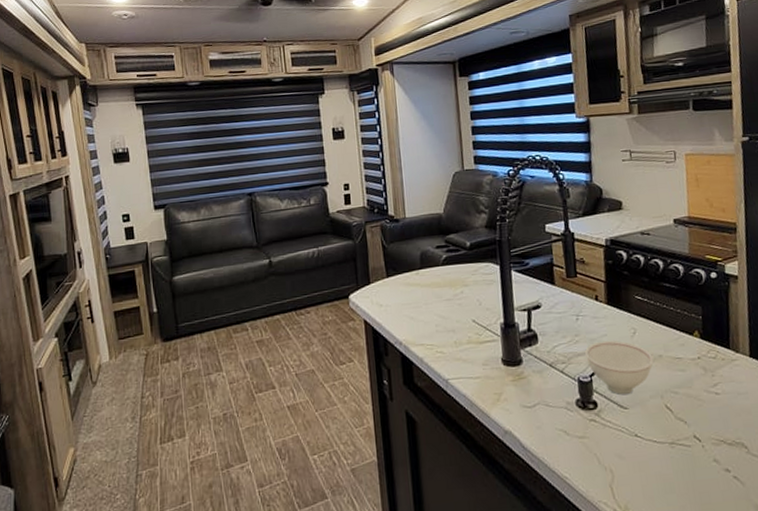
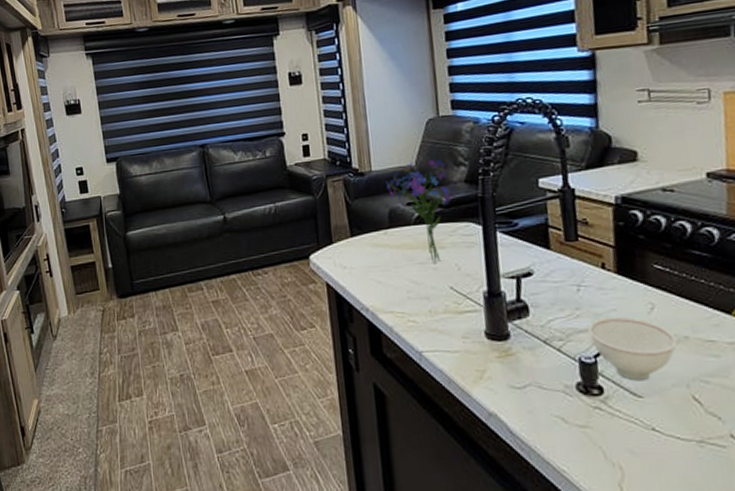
flowers: none [417,207,477,301] -> present [385,159,456,265]

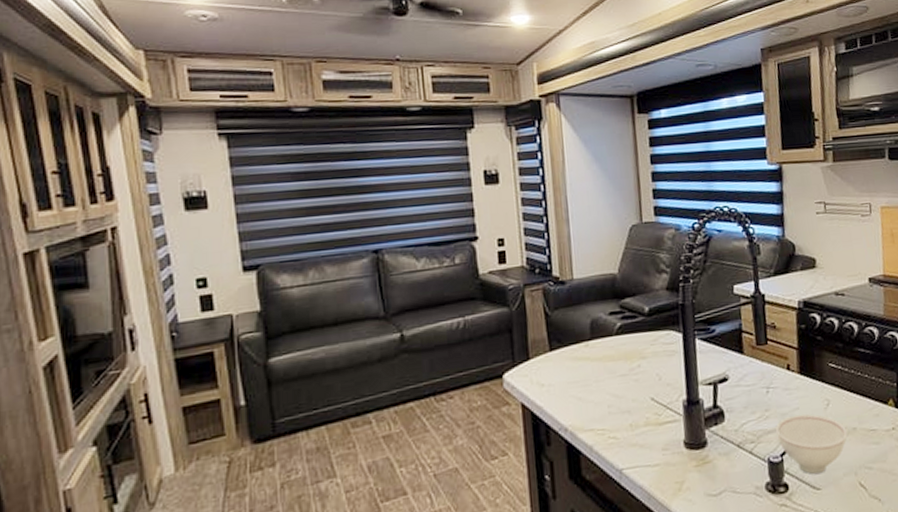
flowers: present [385,159,456,265] -> none [587,266,657,376]

